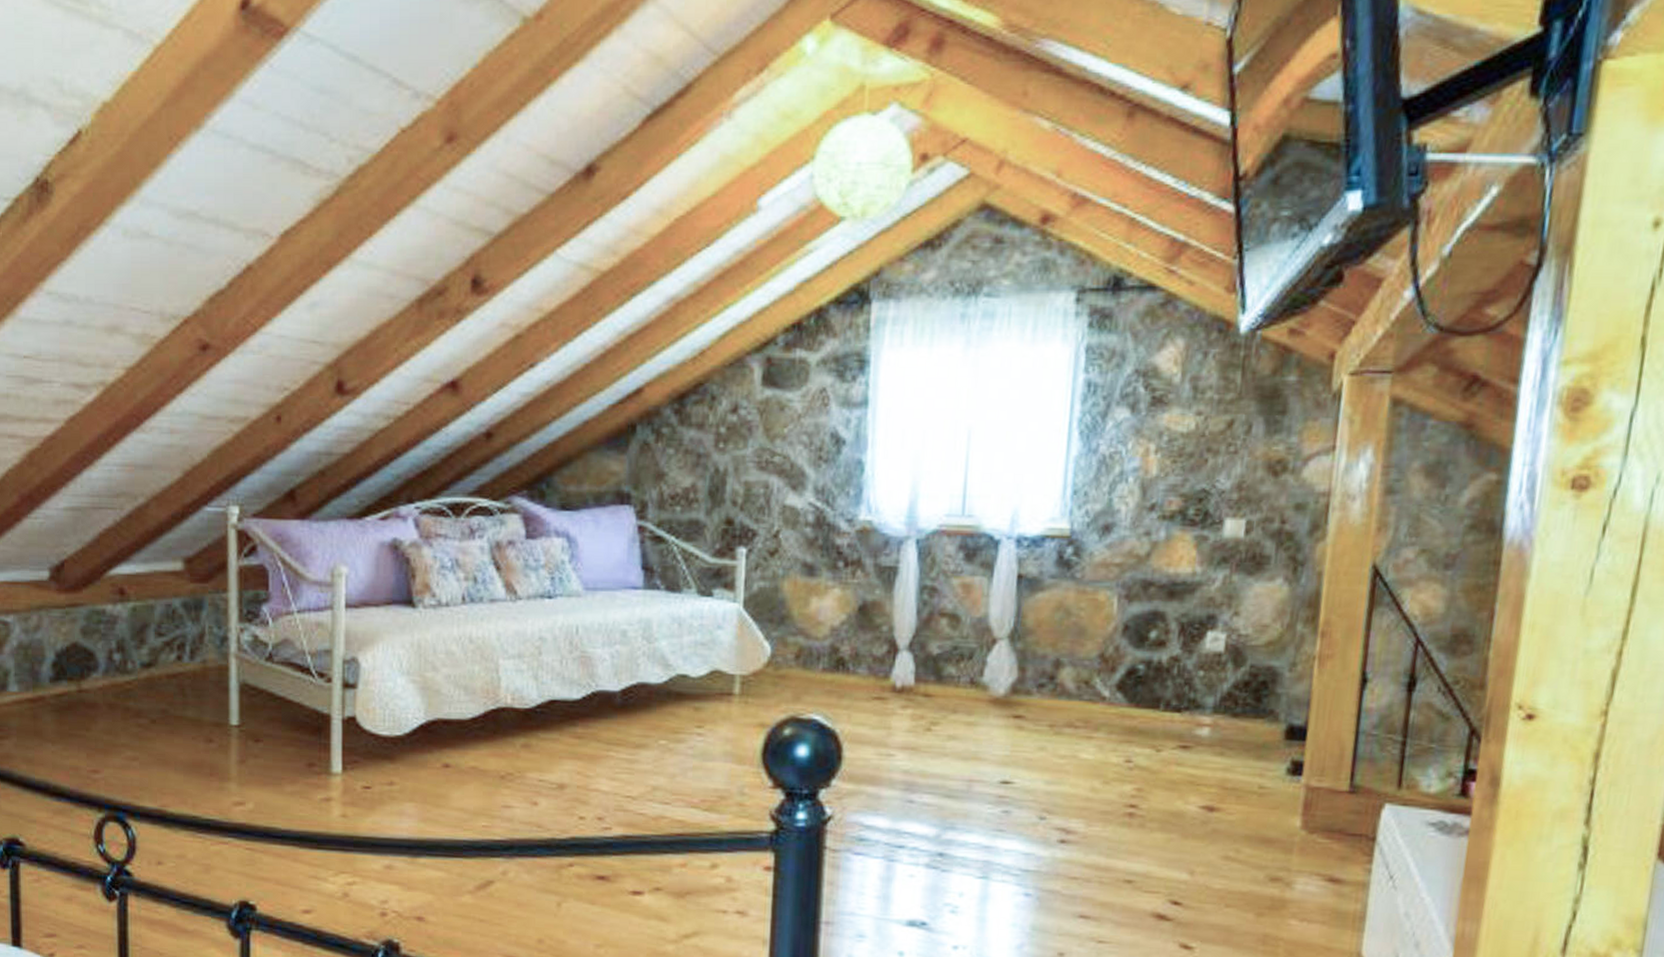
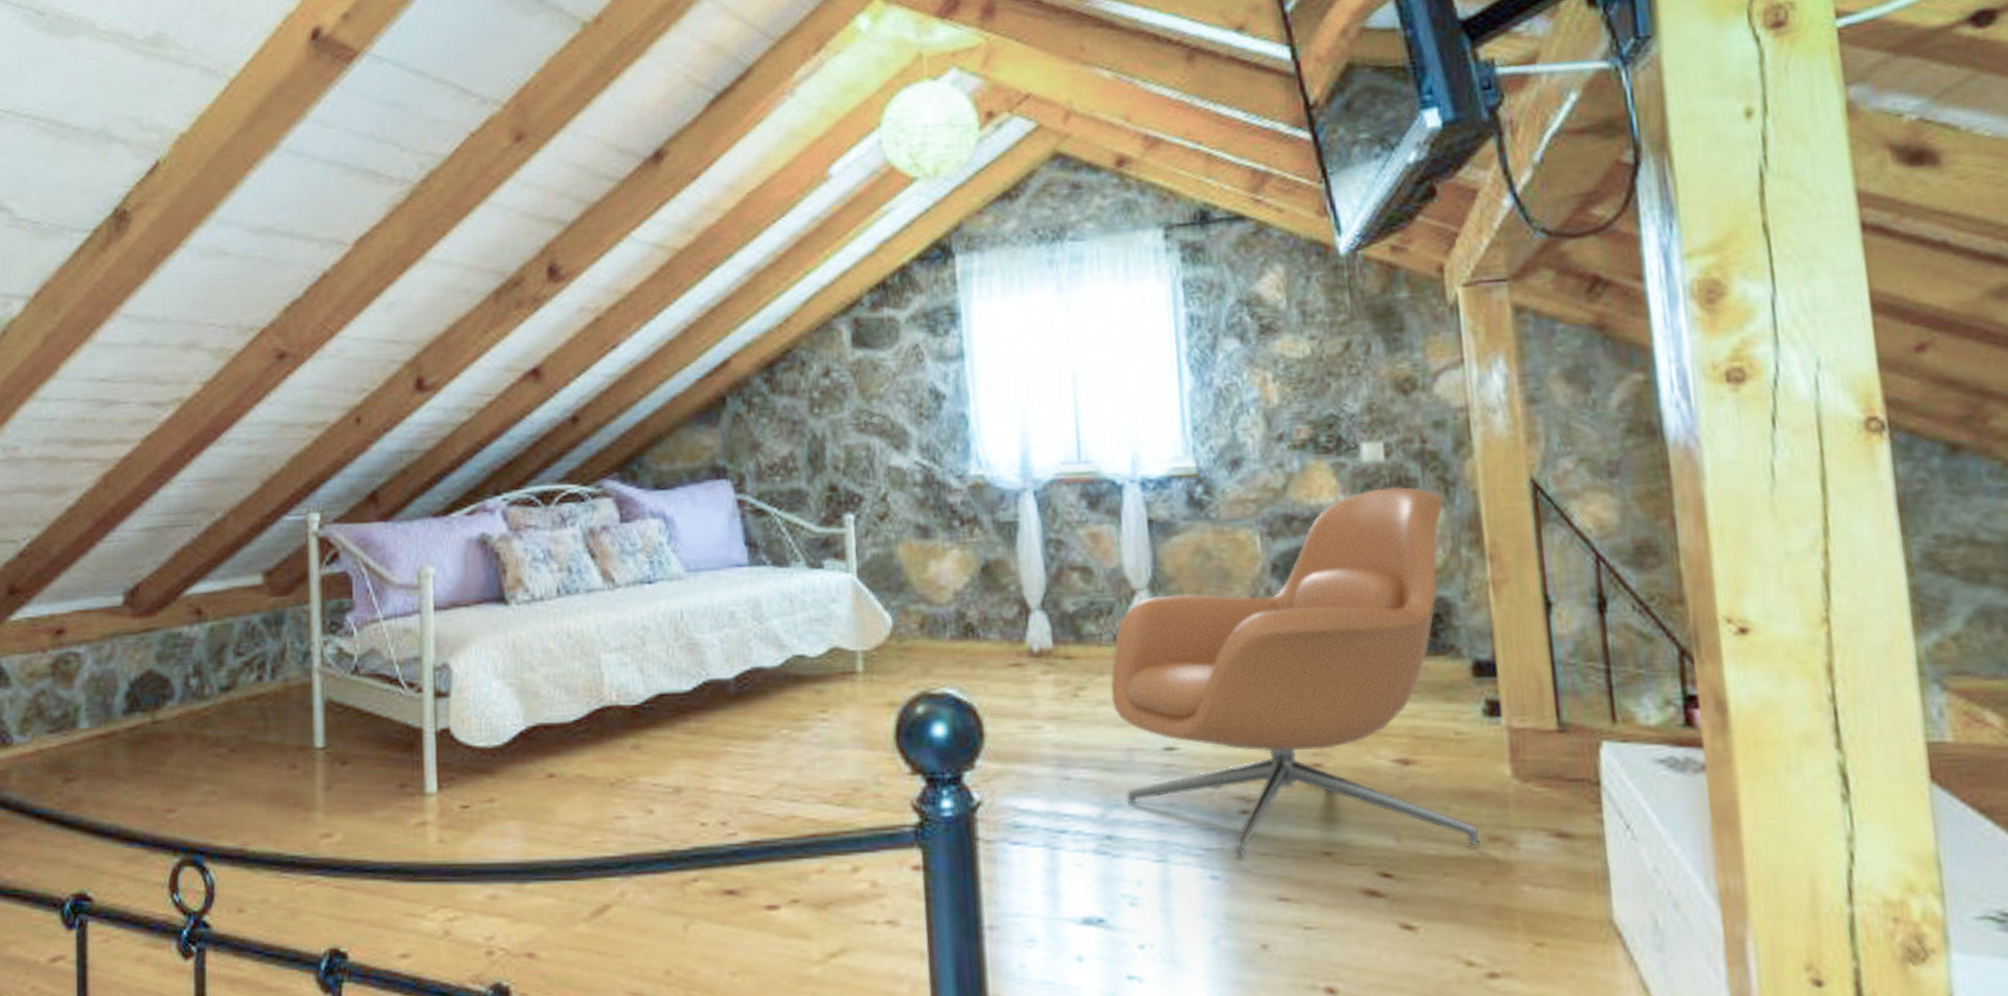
armchair: none [960,562,1291,885] -> present [1110,487,1481,861]

